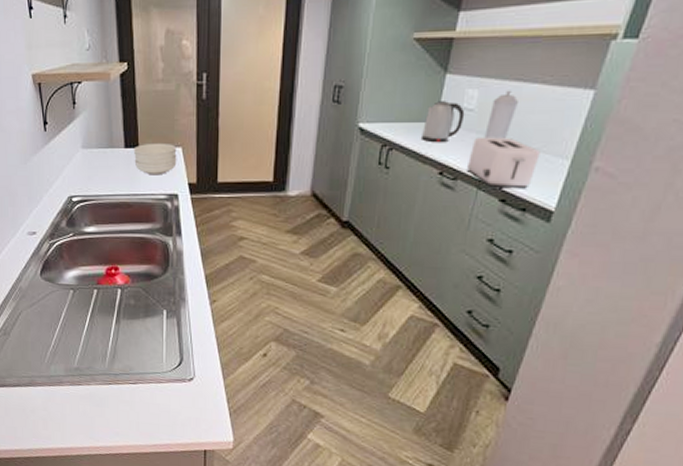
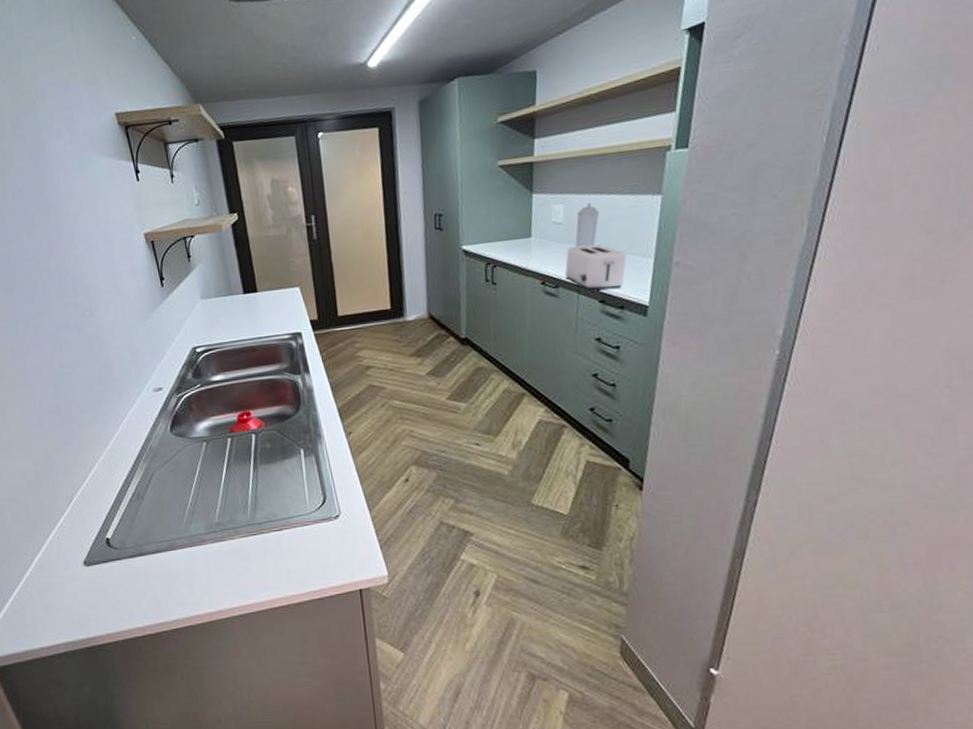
bowl: present [133,142,177,176] -> none [252,284,296,317]
kettle: present [422,101,465,142] -> none [520,218,555,256]

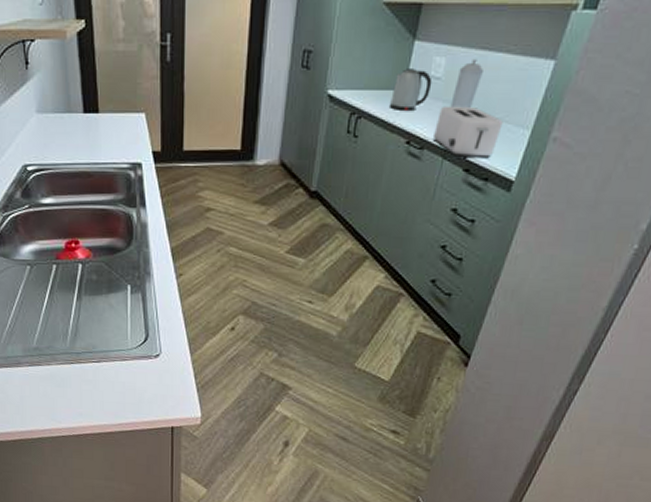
kettle: none [520,218,555,256] -> present [390,69,432,110]

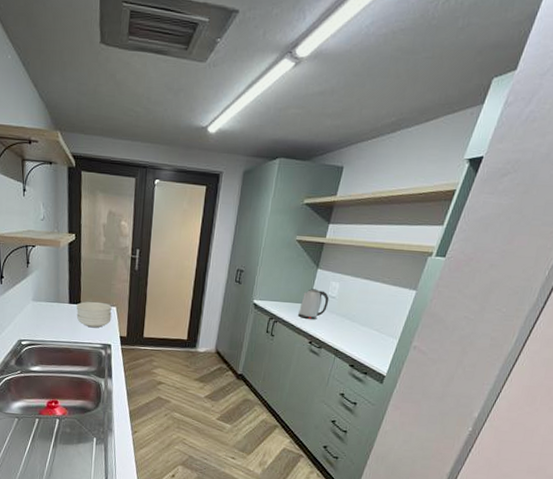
bowl: none [92,108,140,143] -> present [76,301,112,328]
toaster: present [433,106,503,159] -> none [329,317,379,358]
canister: present [450,58,483,109] -> none [341,285,366,321]

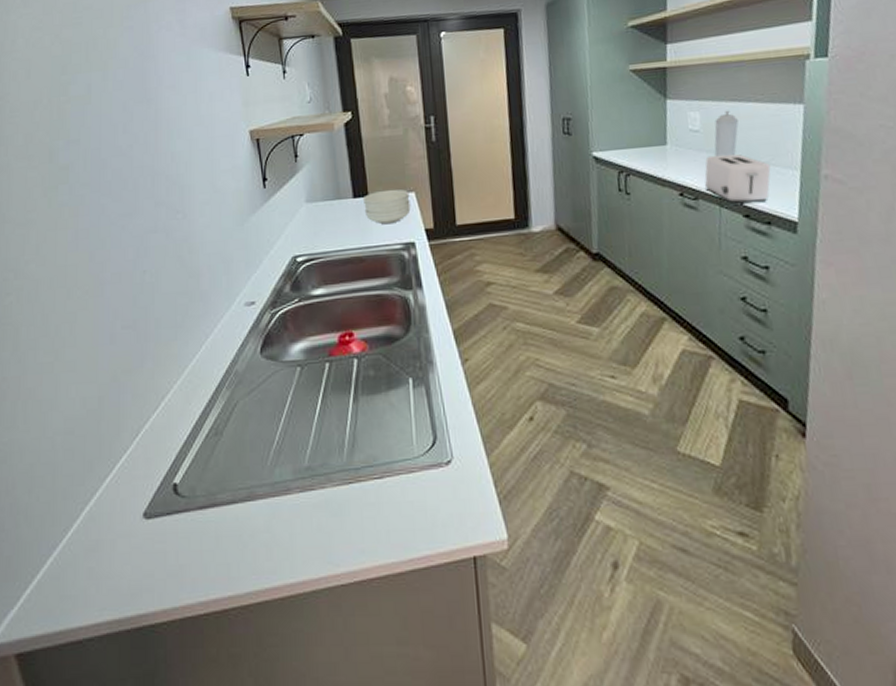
kettle: present [298,289,329,319] -> none [654,124,692,165]
toaster: none [329,317,379,358] -> present [704,154,771,205]
canister: none [341,285,366,321] -> present [714,110,739,157]

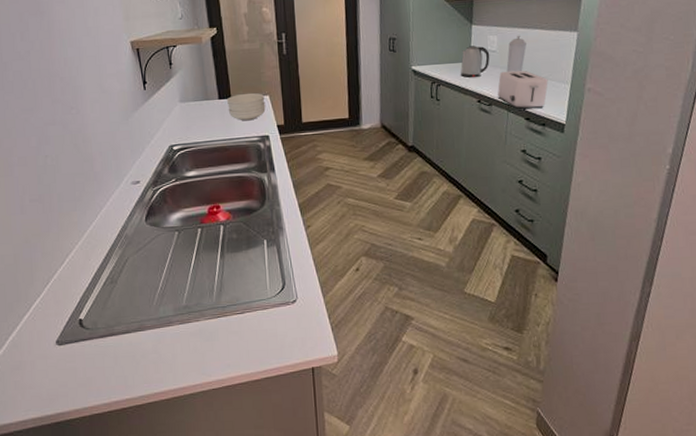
kettle: none [654,124,692,165] -> present [460,45,490,78]

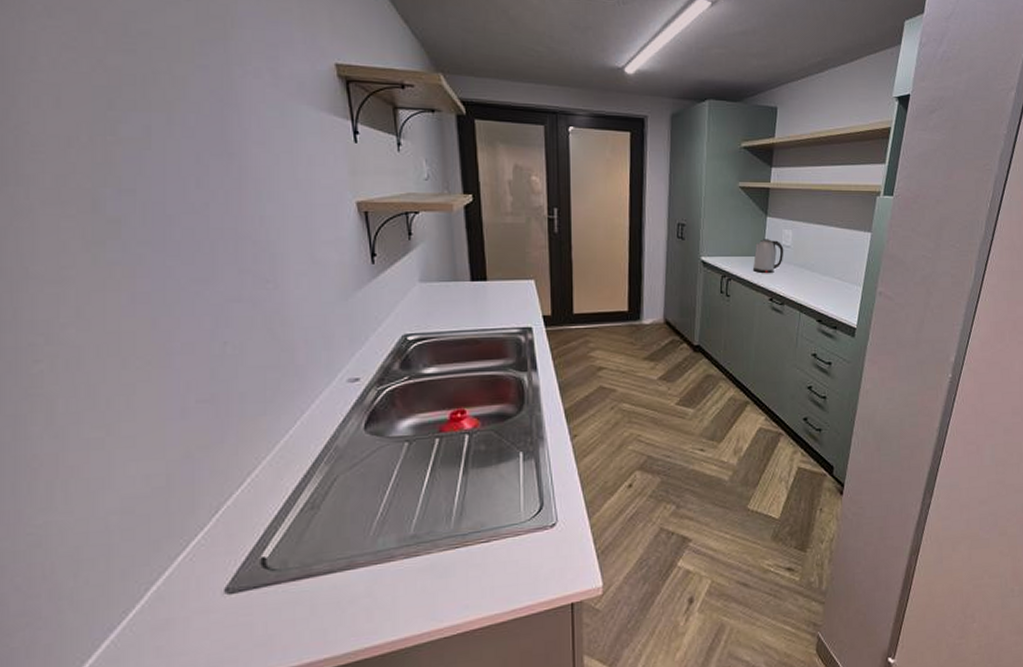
bowl: present [226,92,266,121] -> none [480,275,529,309]
toaster: present [498,70,548,110] -> none [790,268,841,311]
canister: present [506,35,527,73] -> none [800,231,821,271]

